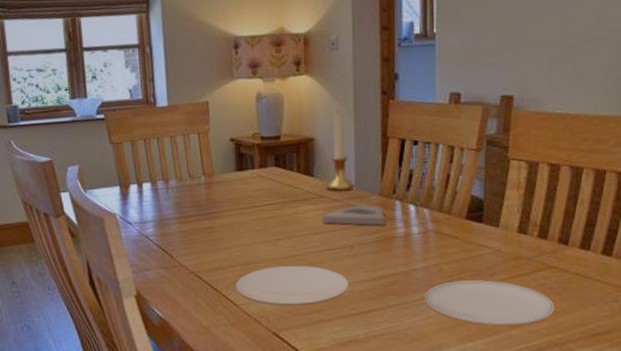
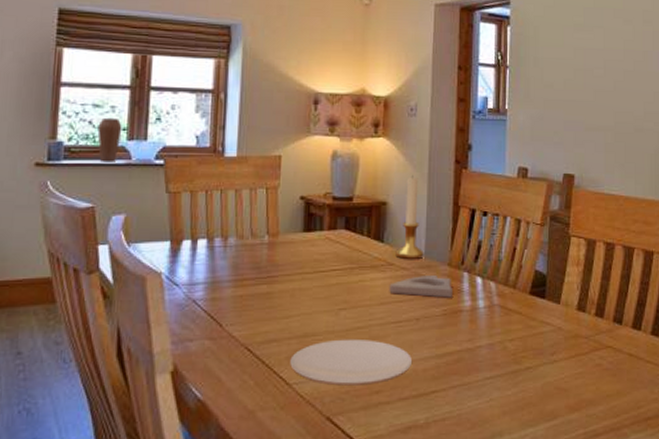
vase: none [44,79,65,121] -> present [97,117,122,162]
plate: present [425,280,554,327] -> none [488,358,610,410]

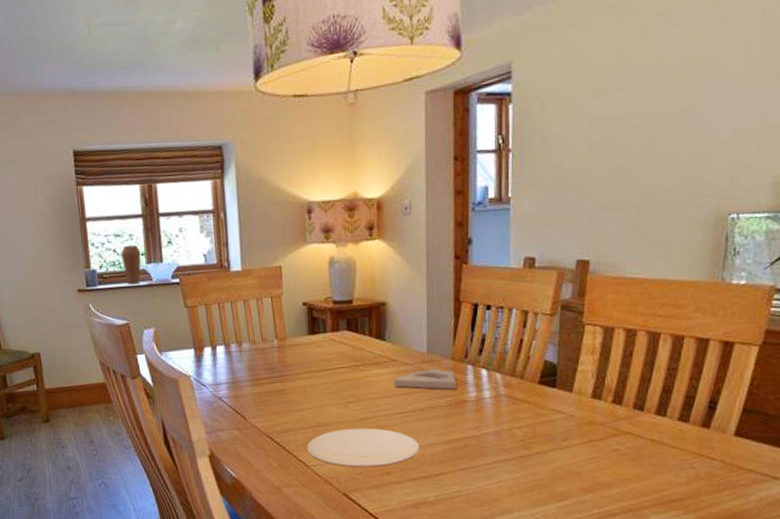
candle holder: present [395,175,424,259] -> none [397,274,427,355]

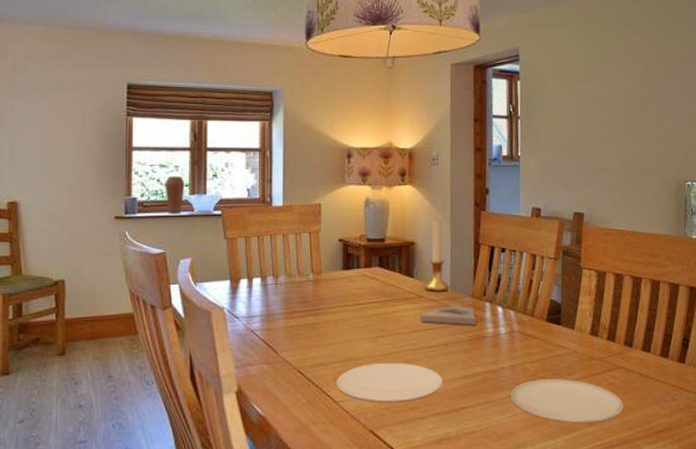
candle holder: none [397,274,427,355] -> present [424,218,450,292]
plate: none [496,444,628,491] -> present [511,378,623,424]

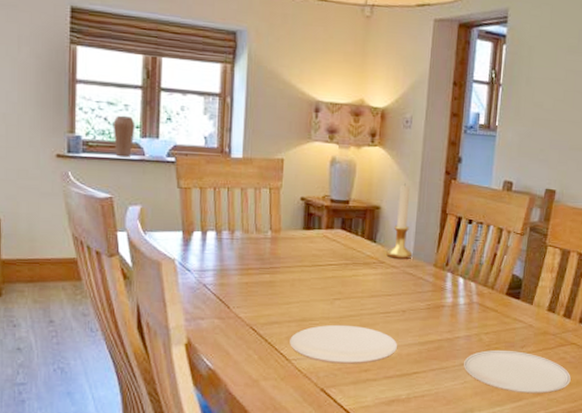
napkin holder: present [420,305,476,326] -> none [379,273,437,294]

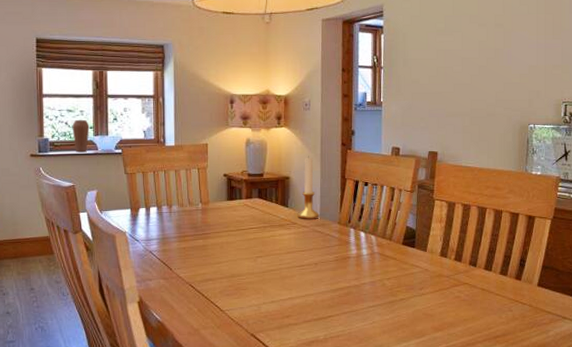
plate: present [290,324,398,364] -> none [222,278,313,312]
plate: present [464,350,571,394] -> none [371,292,467,330]

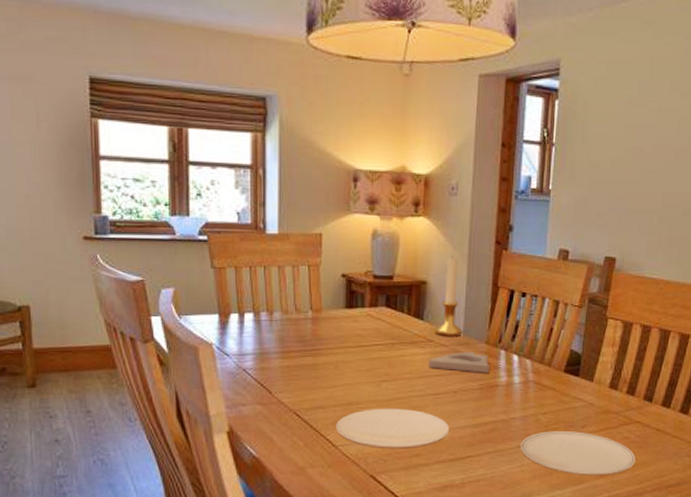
vase: present [72,119,90,153] -> none [140,192,164,237]
plate: none [222,278,313,312] -> present [336,408,450,449]
napkin holder: none [294,230,342,248] -> present [428,351,489,373]
plate: none [371,292,467,330] -> present [520,430,636,476]

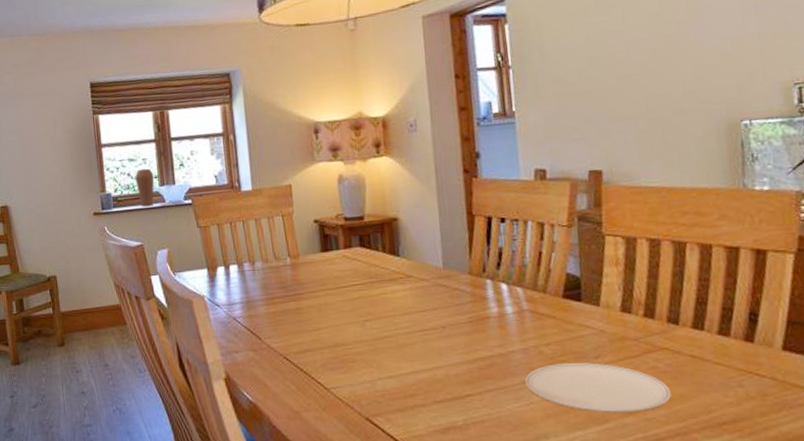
vase: none [140,192,164,237] -> present [135,168,155,207]
plate: present [336,408,450,449] -> none [325,347,444,390]
napkin holder: present [428,351,489,373] -> none [410,283,477,306]
candle holder: present [435,255,463,336] -> none [412,189,443,271]

